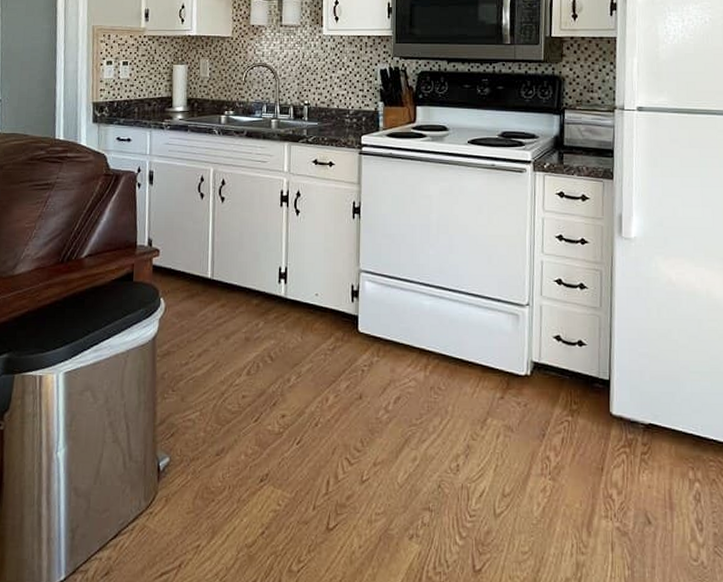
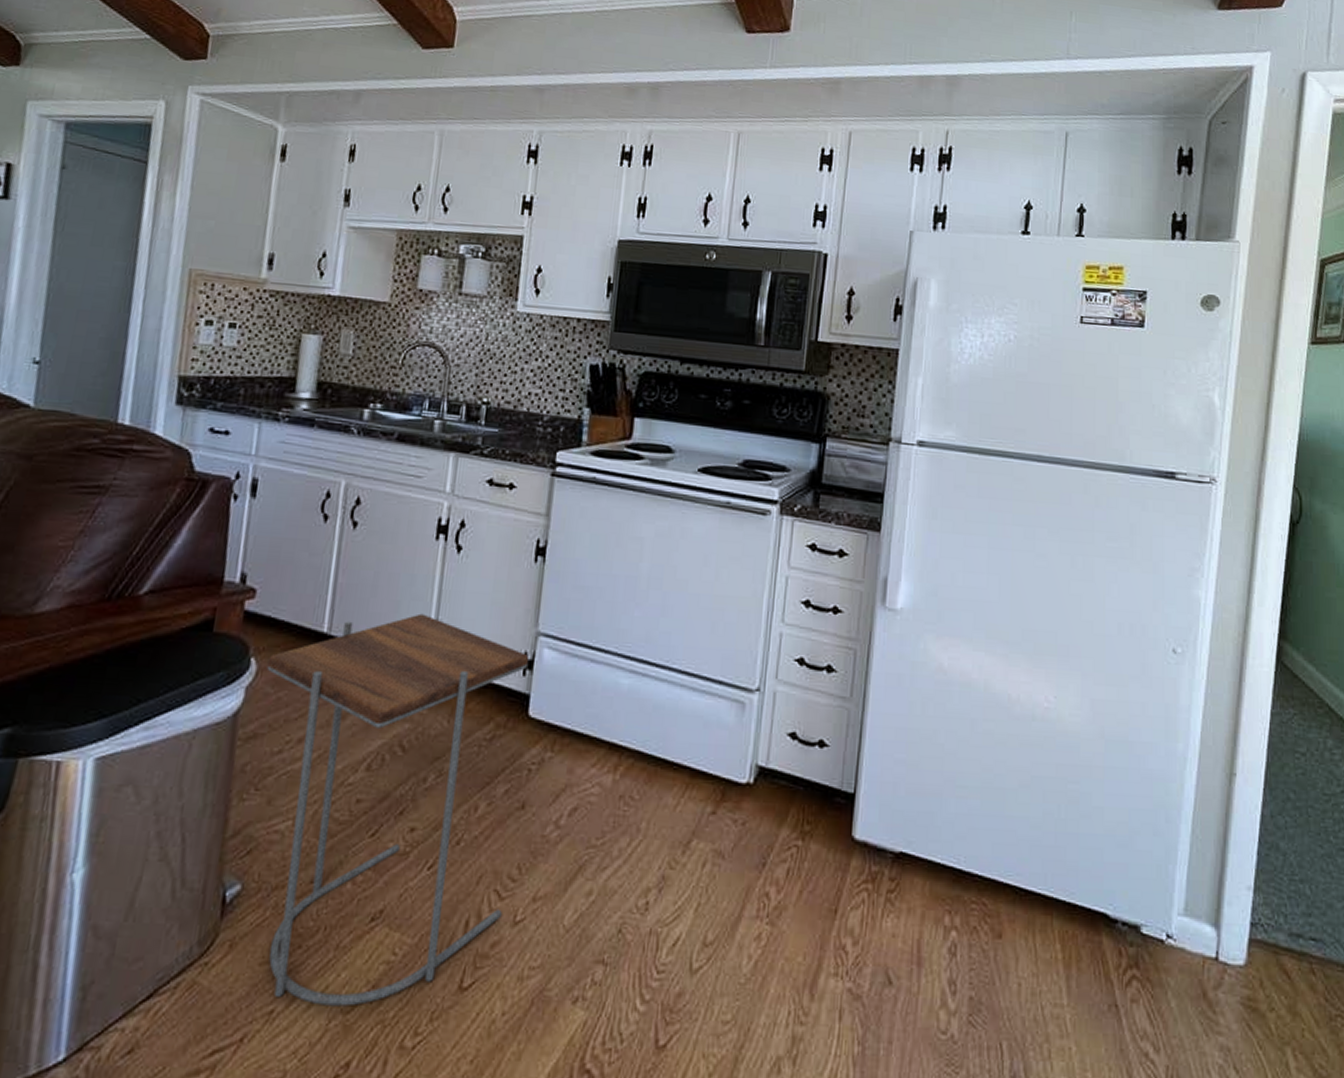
side table: none [172,261,354,542] -> present [266,613,528,1007]

